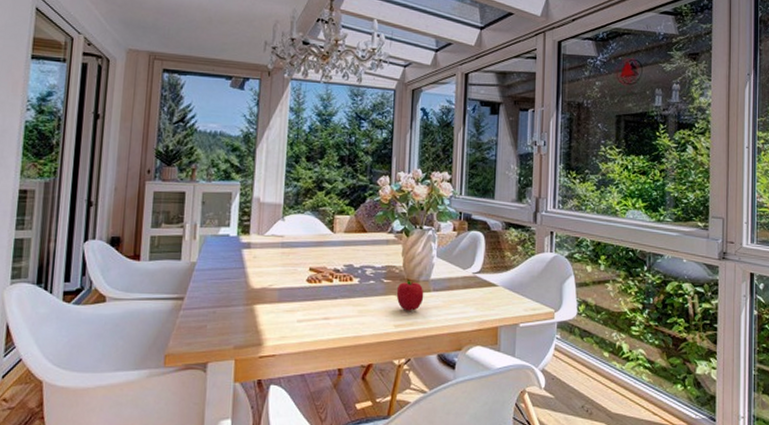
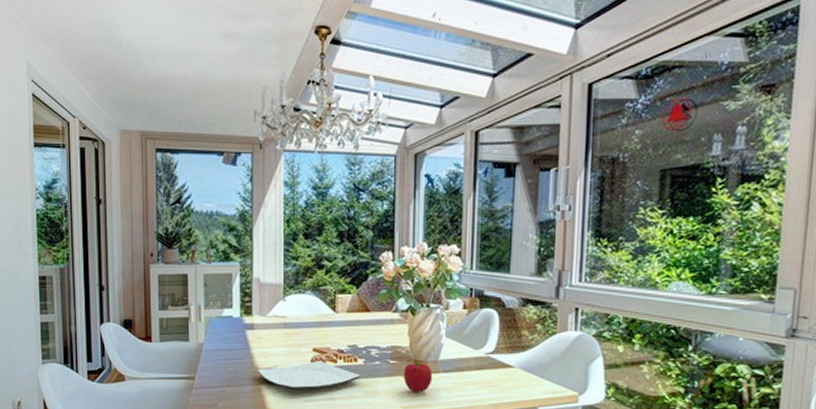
plate: none [250,279,356,310] -> present [256,360,361,391]

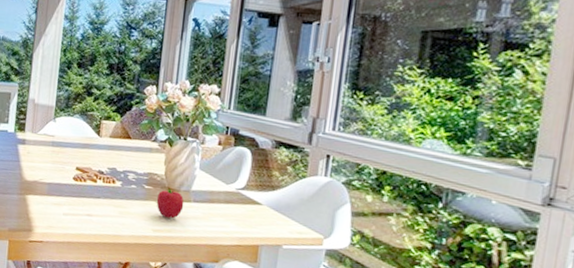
plate: present [256,360,361,391] -> none [24,178,117,205]

